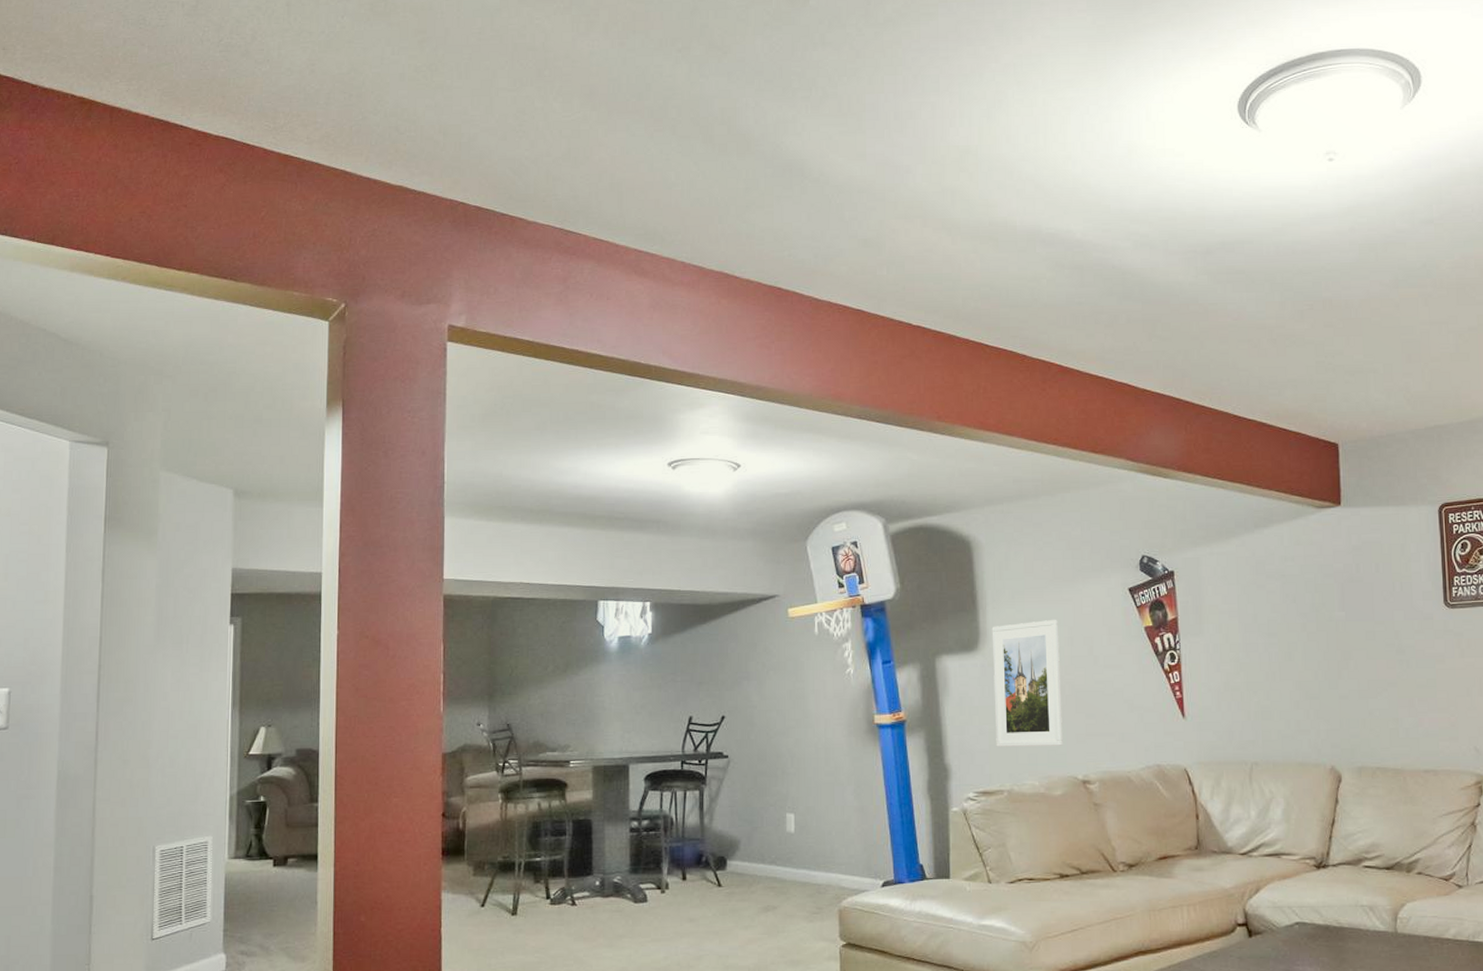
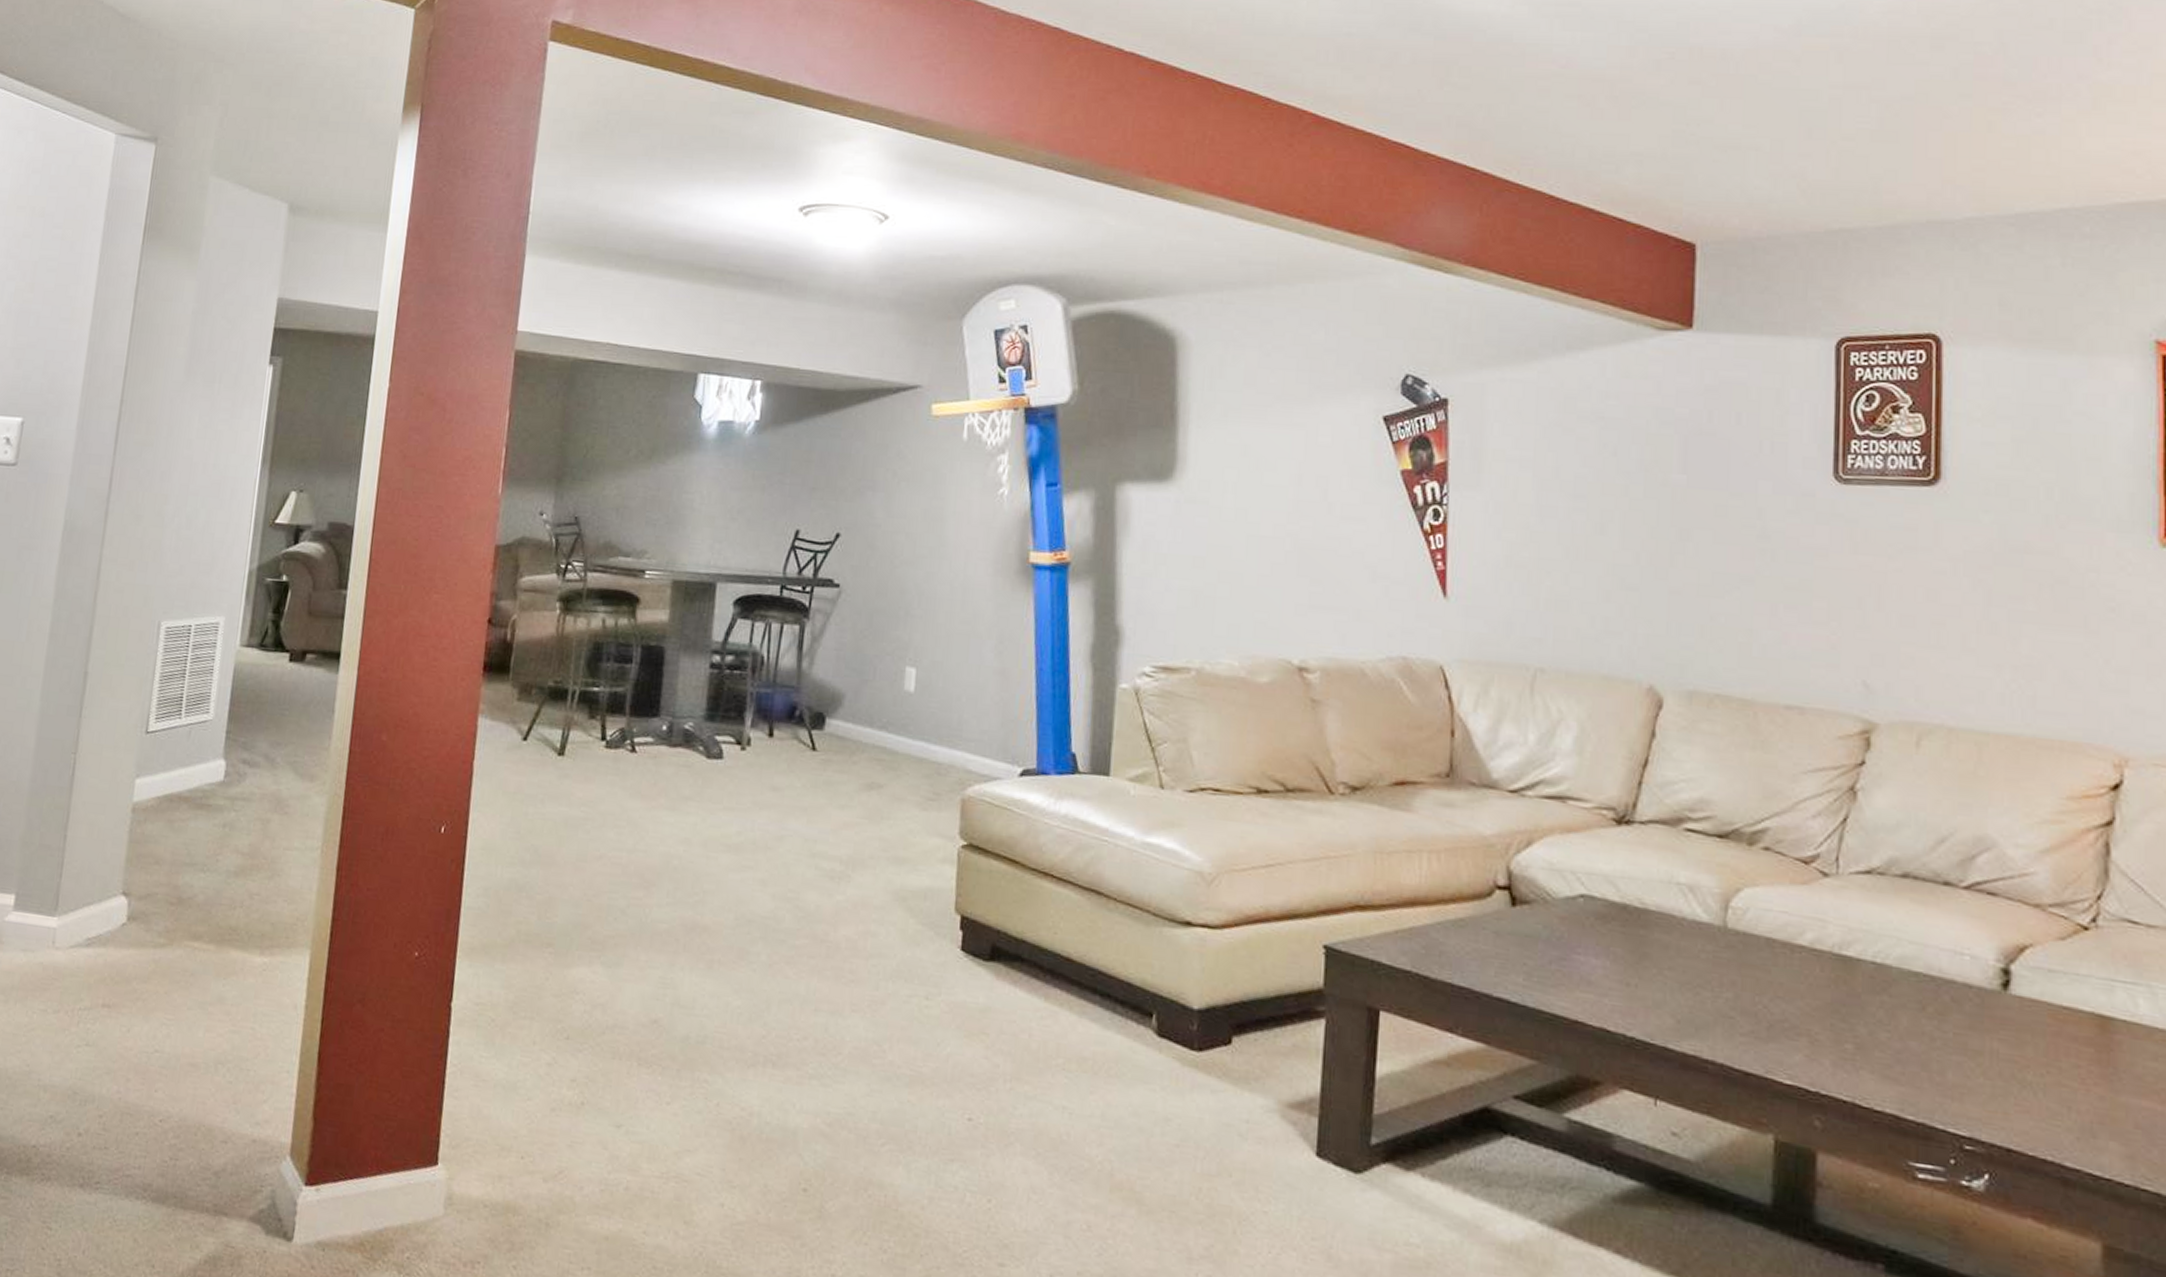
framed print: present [991,619,1063,747] -> none [1186,448,1284,618]

